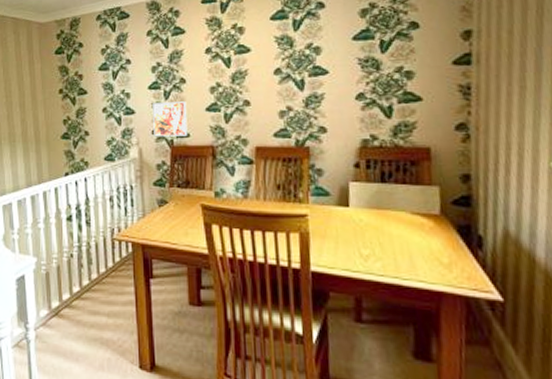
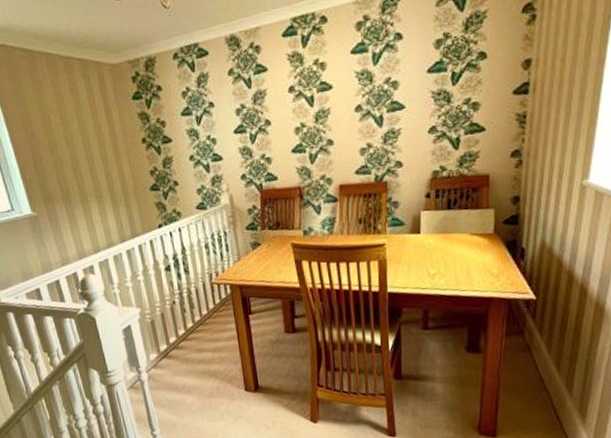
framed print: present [153,101,188,137] -> none [239,144,276,182]

